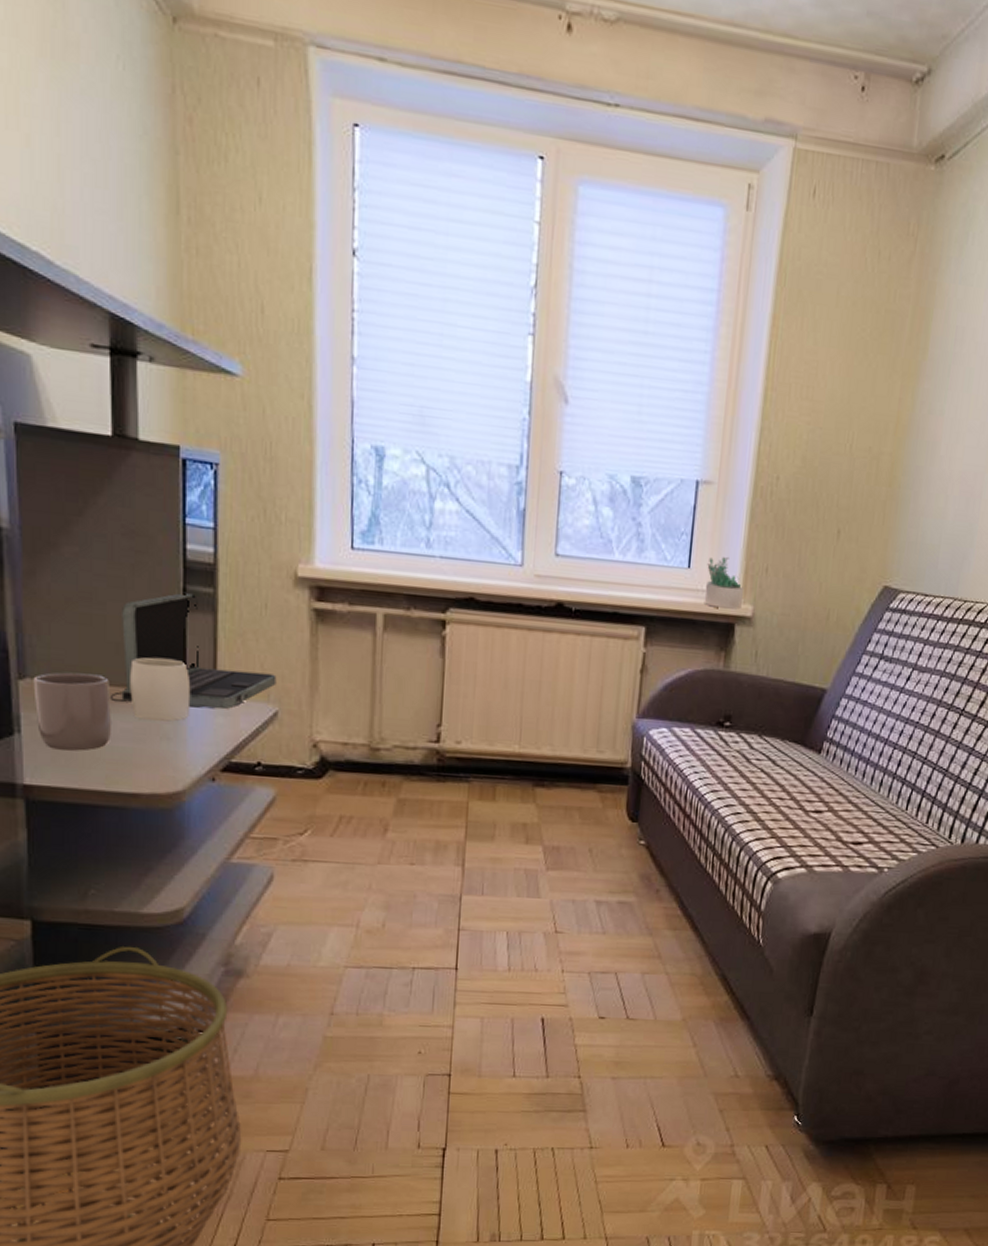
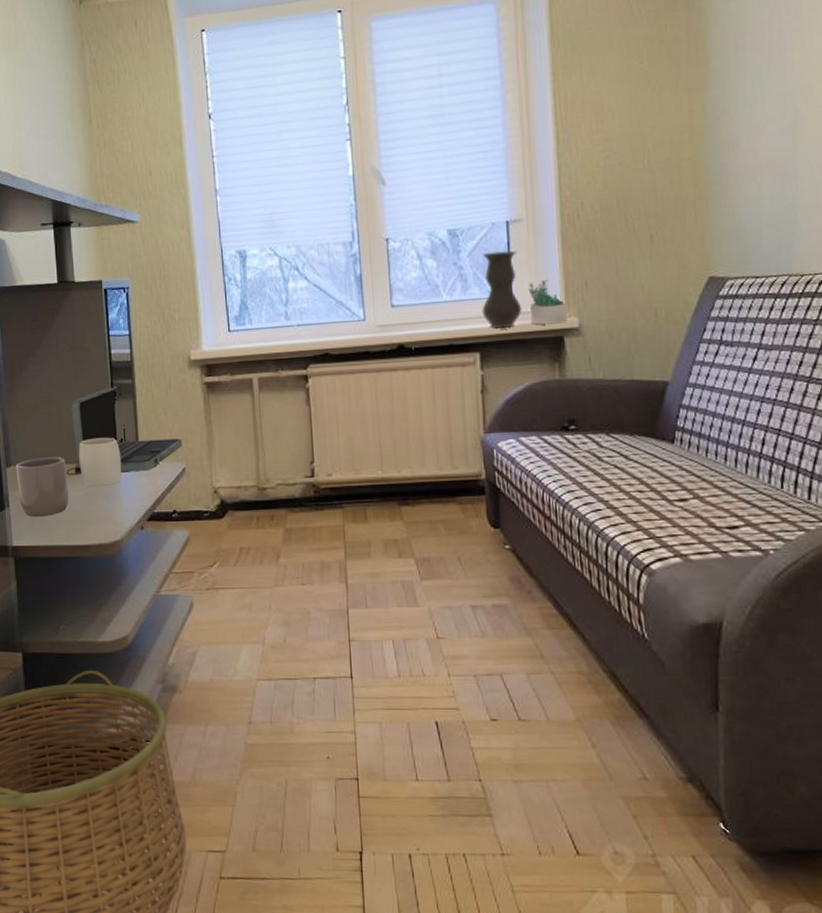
vase: none [654,512,702,604] -> present [482,250,522,329]

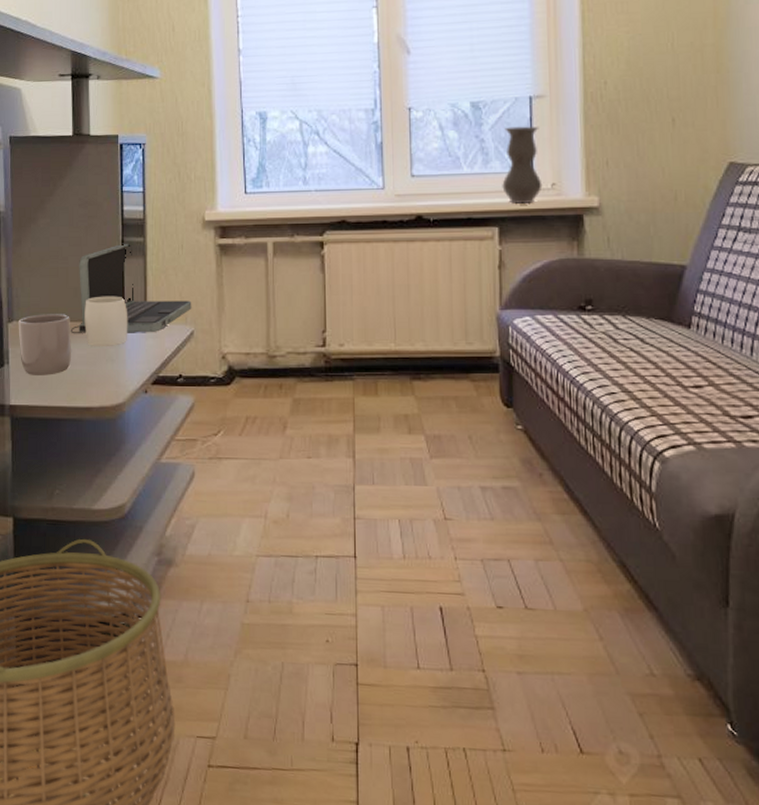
succulent plant: present [528,280,569,325] -> none [549,157,590,202]

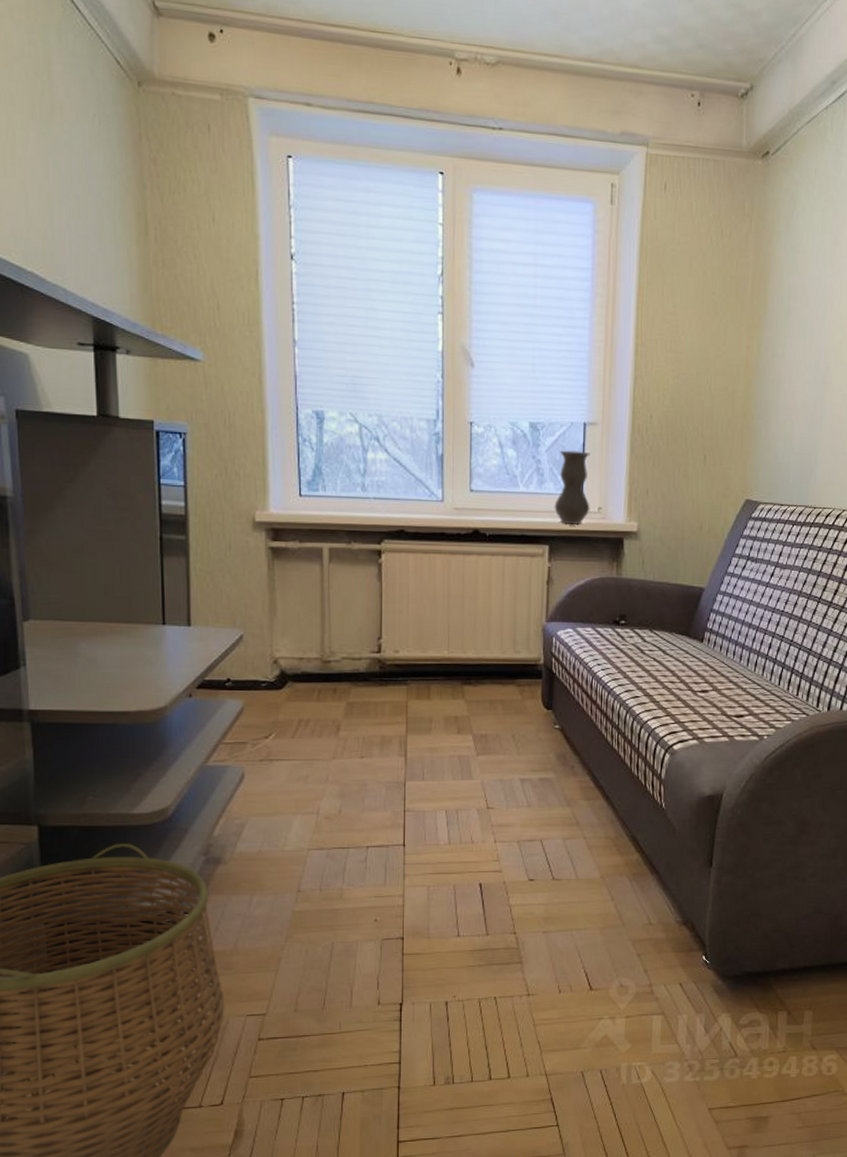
mug: present [18,314,72,375] -> none [36,613,104,679]
laptop: present [70,243,192,333] -> none [100,540,241,636]
mug: present [83,296,128,347] -> none [116,595,169,650]

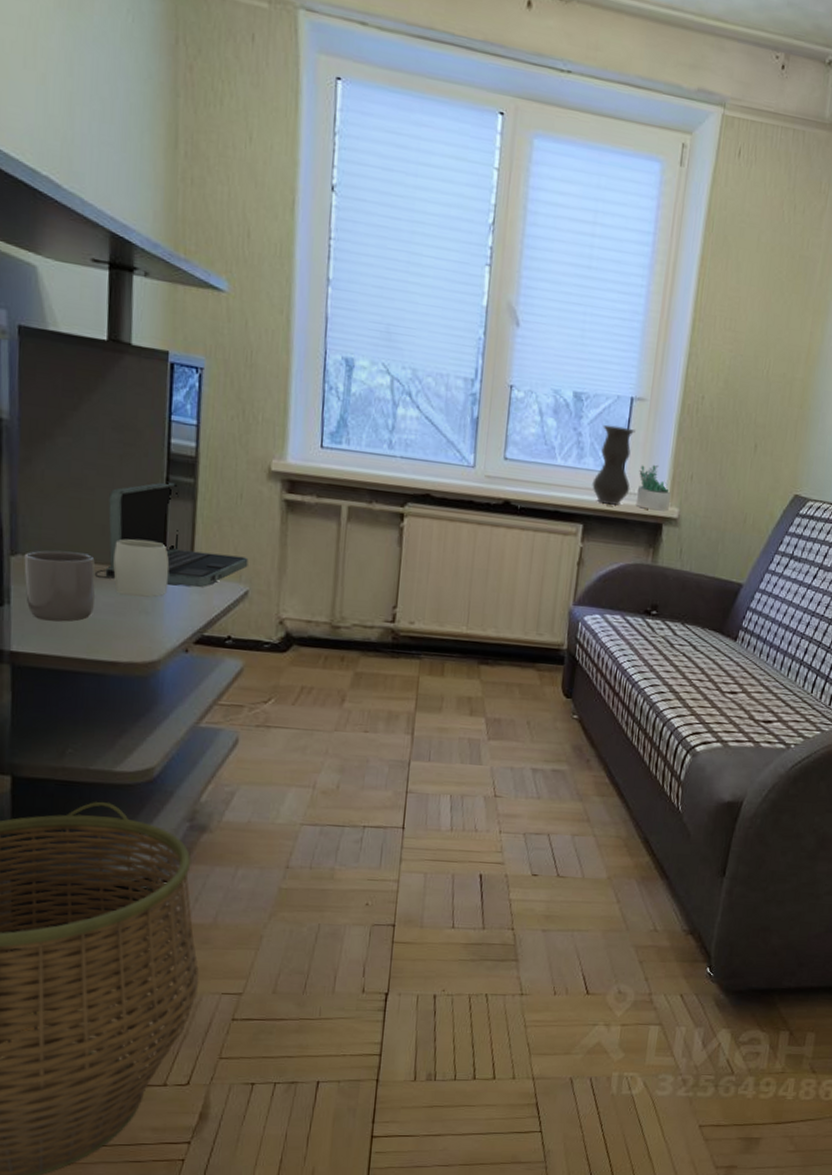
mug: none [36,613,104,679] -> present [24,550,96,622]
laptop: none [100,540,241,636] -> present [94,481,249,588]
mug: none [116,595,169,650] -> present [112,538,170,598]
succulent plant: none [596,484,631,526] -> present [635,465,674,512]

